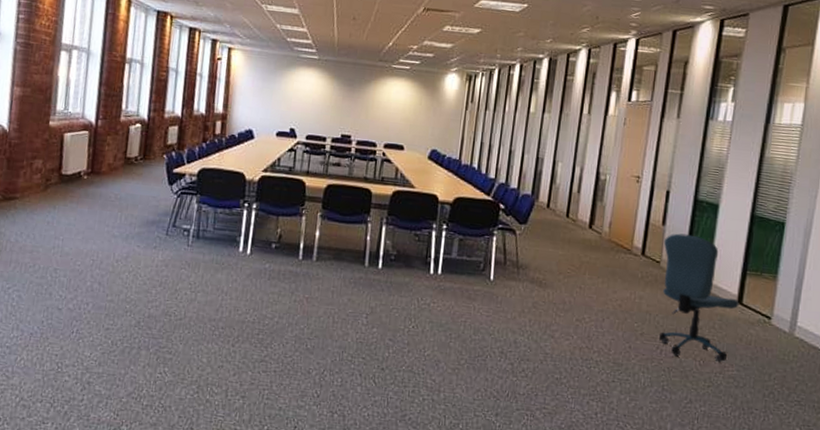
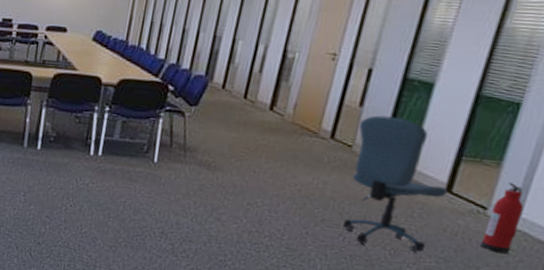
fire extinguisher: none [769,294,798,360] -> present [480,182,524,254]

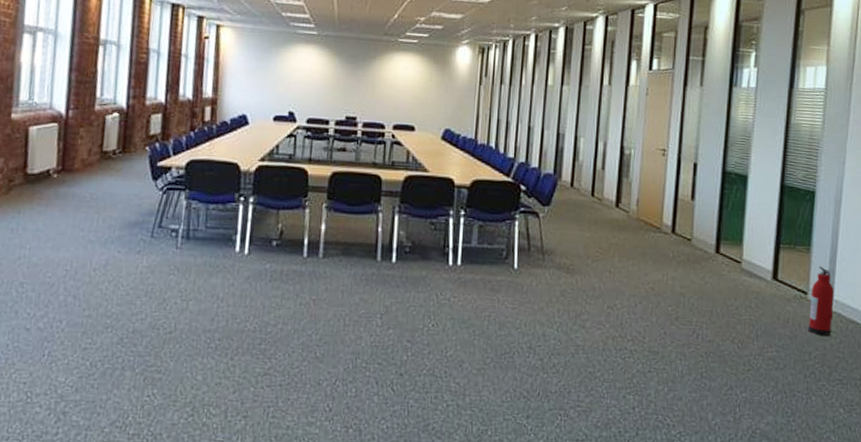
office chair: present [342,115,448,253] -> none [693,208,774,344]

